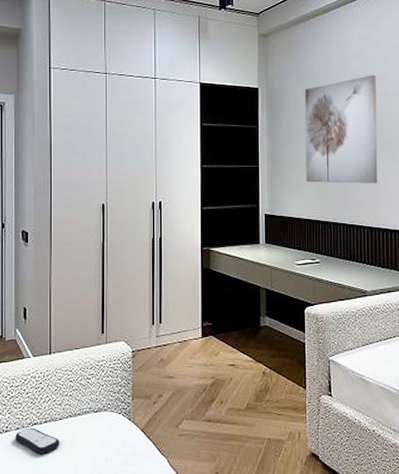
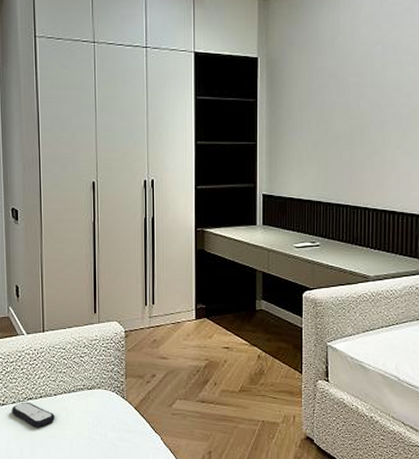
wall art: present [304,74,378,184] -> none [307,41,388,162]

